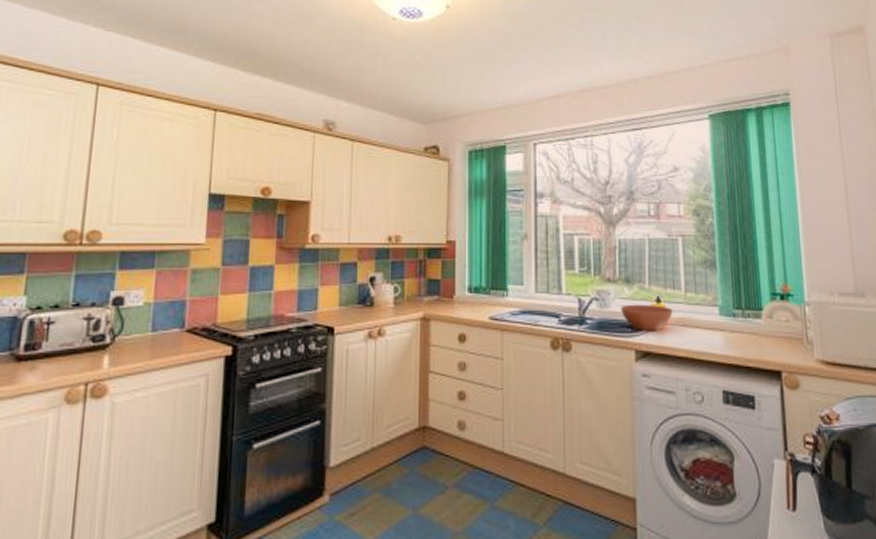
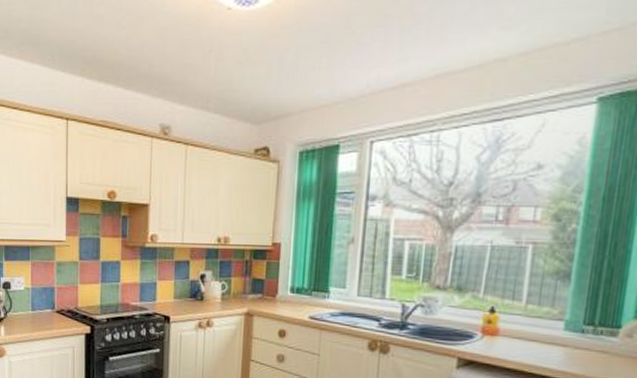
bowl: present [621,304,673,332] -> none [447,312,508,342]

